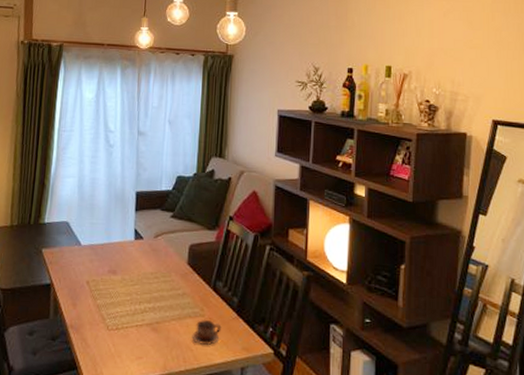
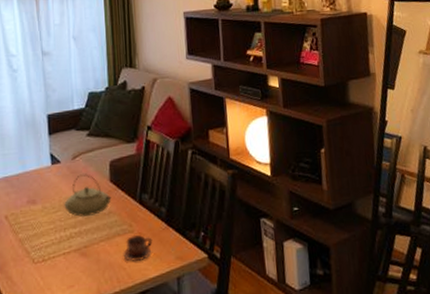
teapot: none [142,253,187,294] -> present [64,174,112,217]

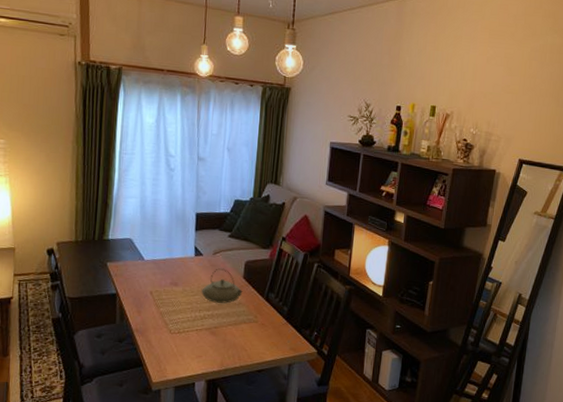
cup: present [123,234,153,262] -> none [246,324,273,346]

